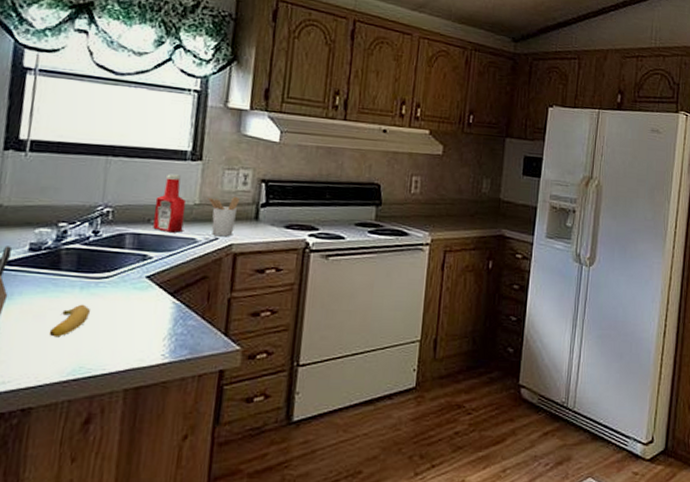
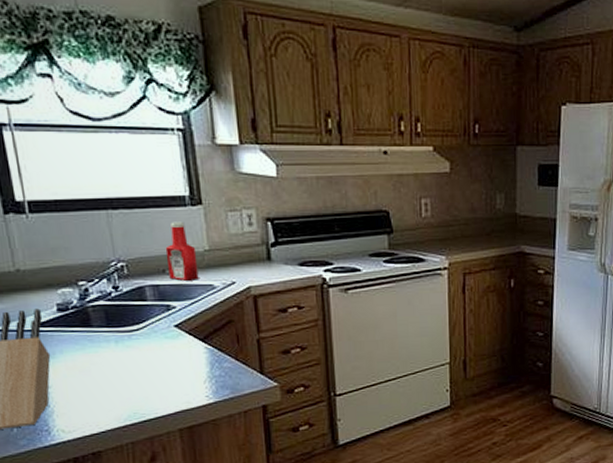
banana: present [48,304,91,338] -> none [97,356,131,389]
utensil holder: present [207,196,239,237] -> none [216,238,249,281]

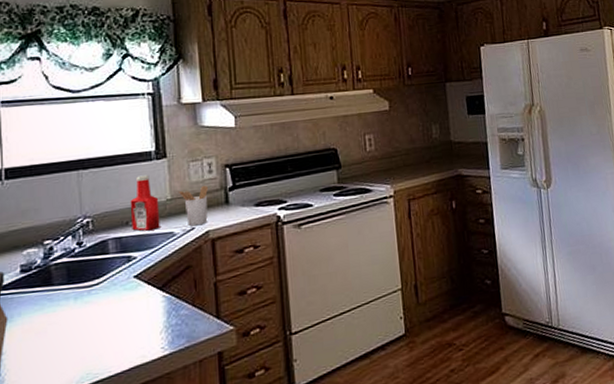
utensil holder: none [216,238,249,281] -> present [178,185,208,227]

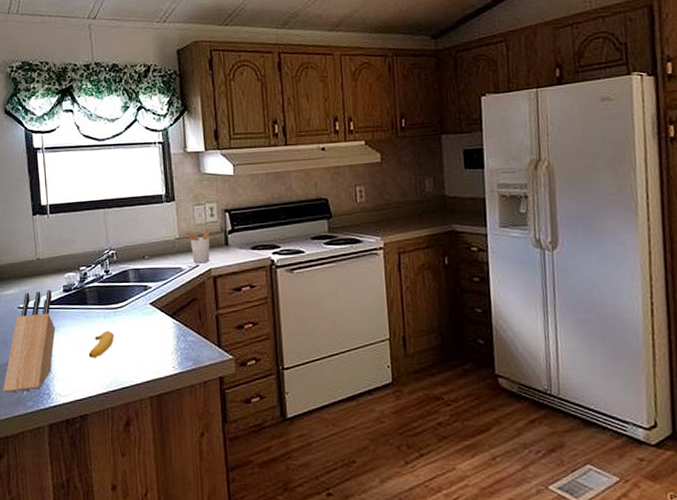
banana: none [52,313,88,350] -> present [88,330,115,358]
ketchup bottle: present [130,175,160,231] -> none [145,215,170,265]

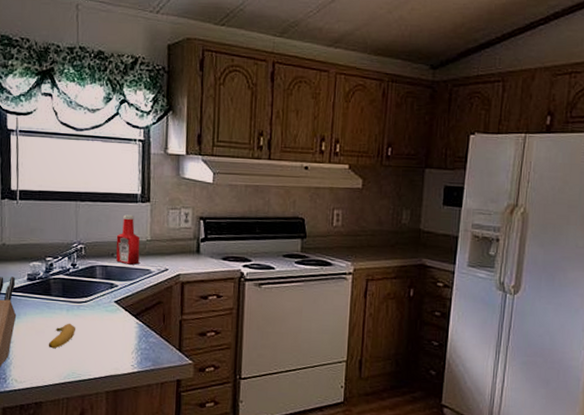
ketchup bottle: none [145,215,170,265] -> present [116,214,141,265]
utensil holder: present [184,227,210,264] -> none [157,232,183,268]

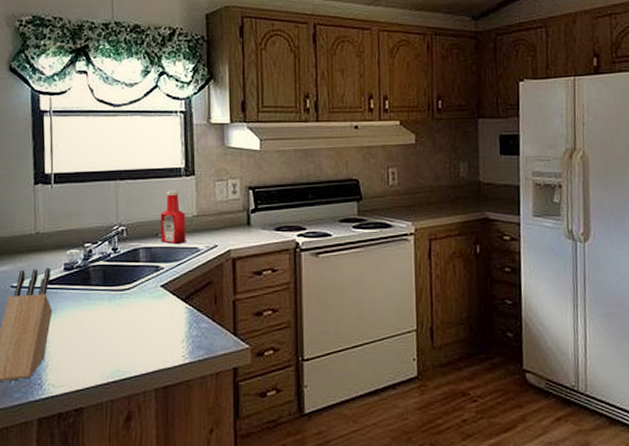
banana: present [48,323,76,349] -> none [88,314,120,345]

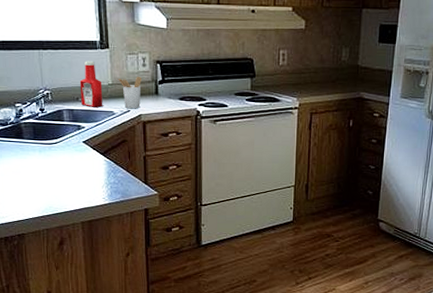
utensil holder: none [203,205,231,244] -> present [117,76,141,109]

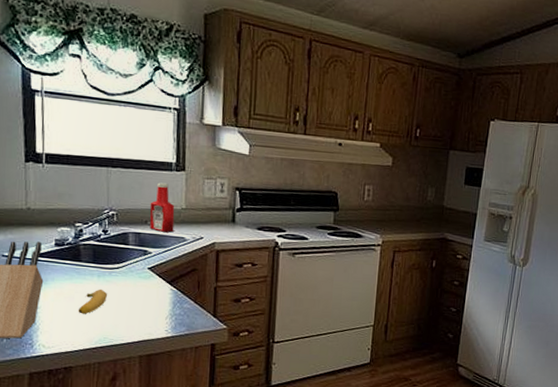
banana: none [25,163,50,187] -> present [78,289,108,314]
utensil holder: present [117,76,141,109] -> none [192,202,218,237]

